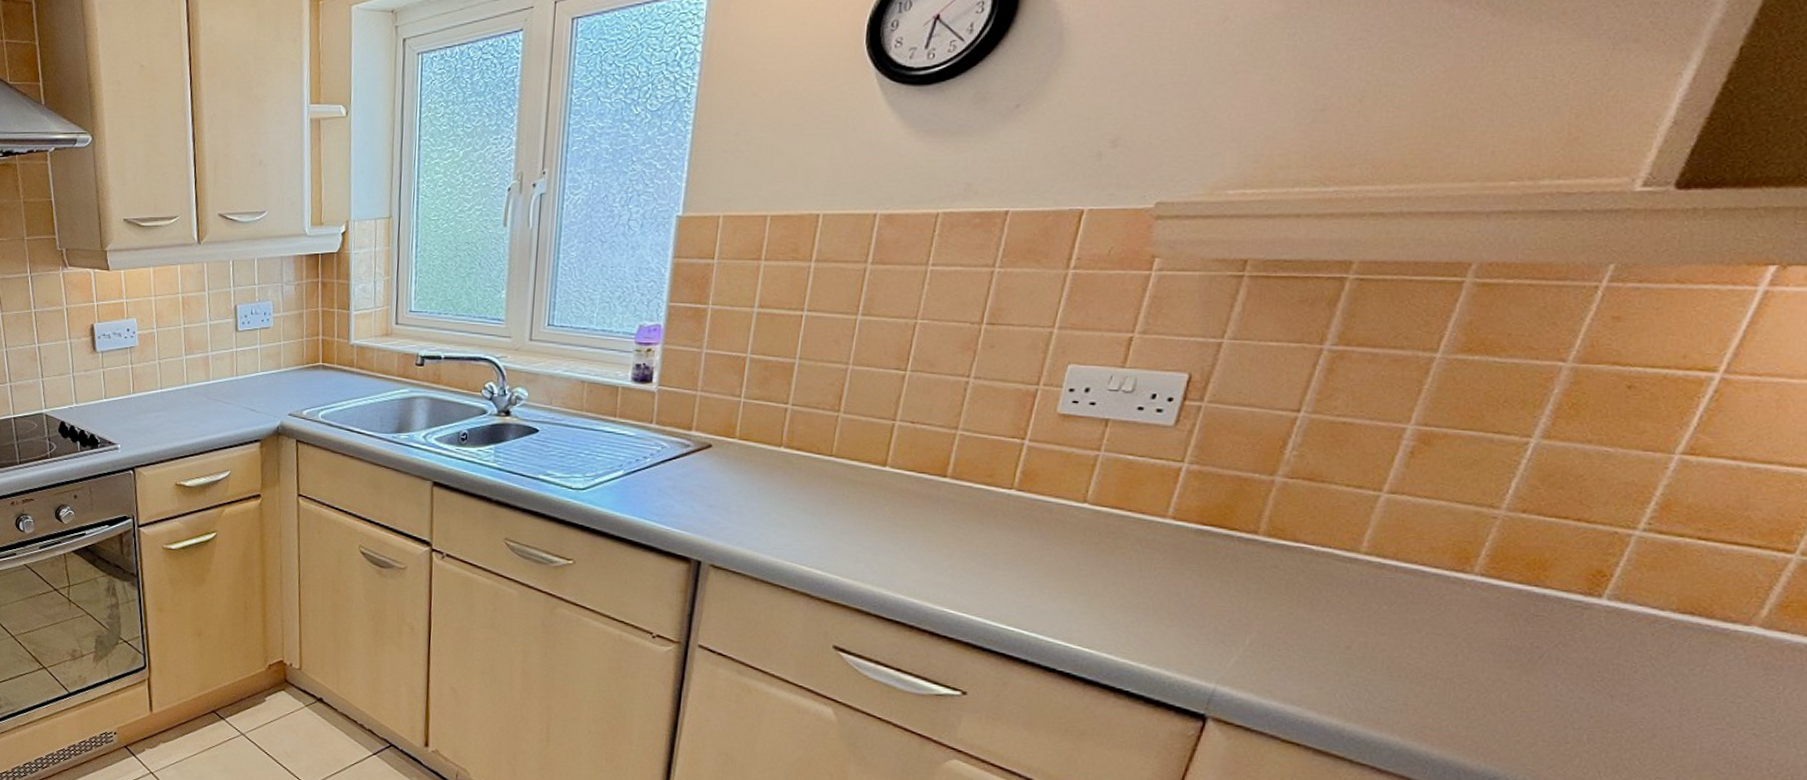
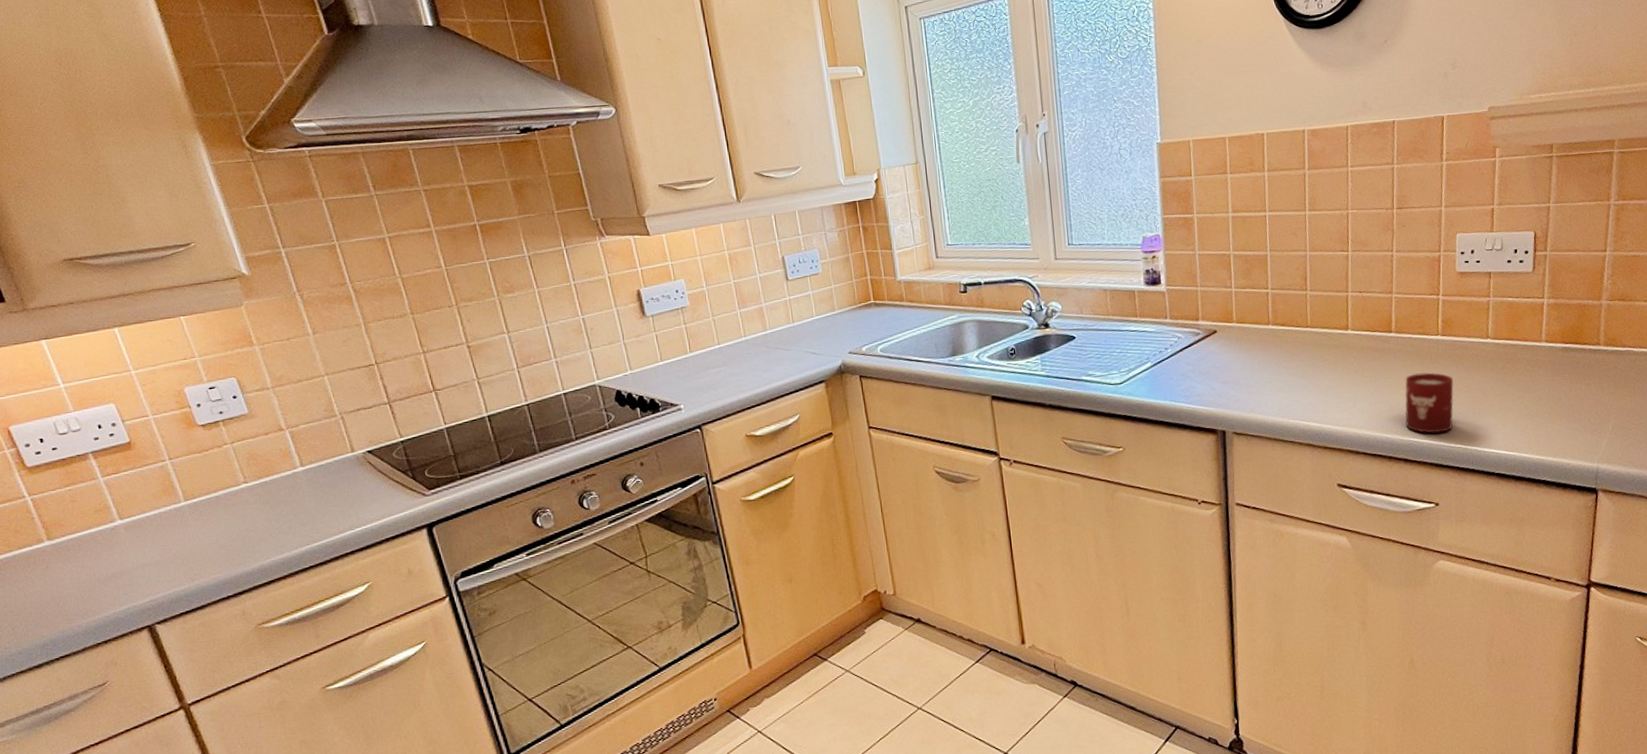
cup: none [940,531,1021,609] -> present [1405,372,1454,434]

